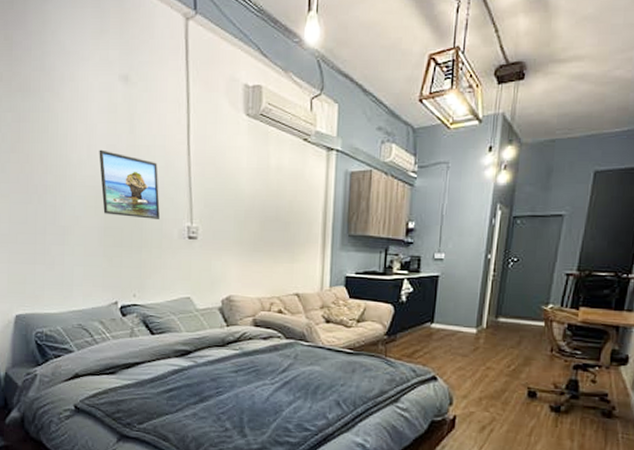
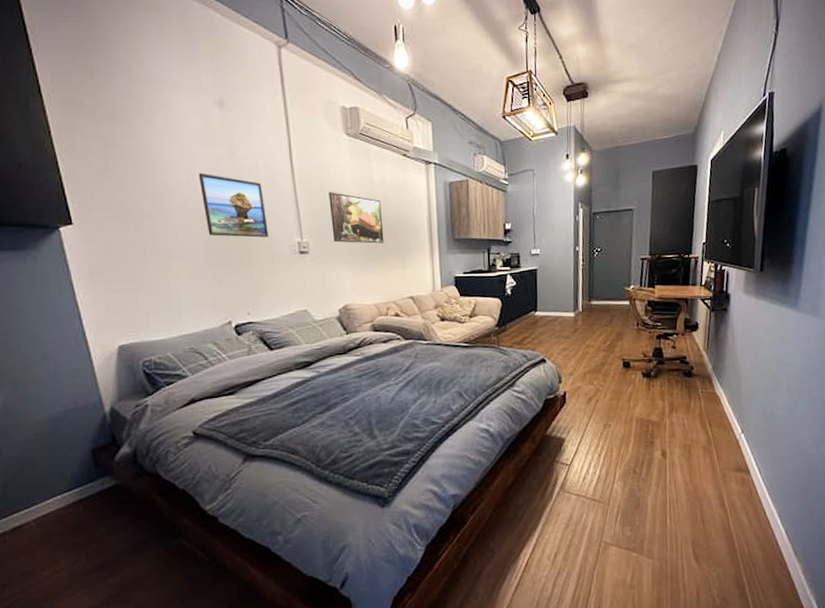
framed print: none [222,175,276,234] -> present [329,191,384,244]

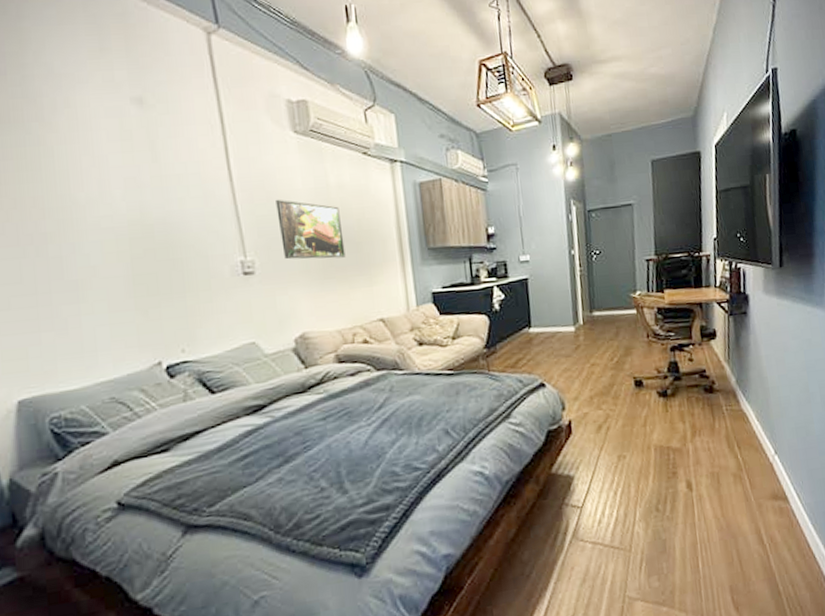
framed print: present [198,173,268,238] -> none [114,184,204,260]

